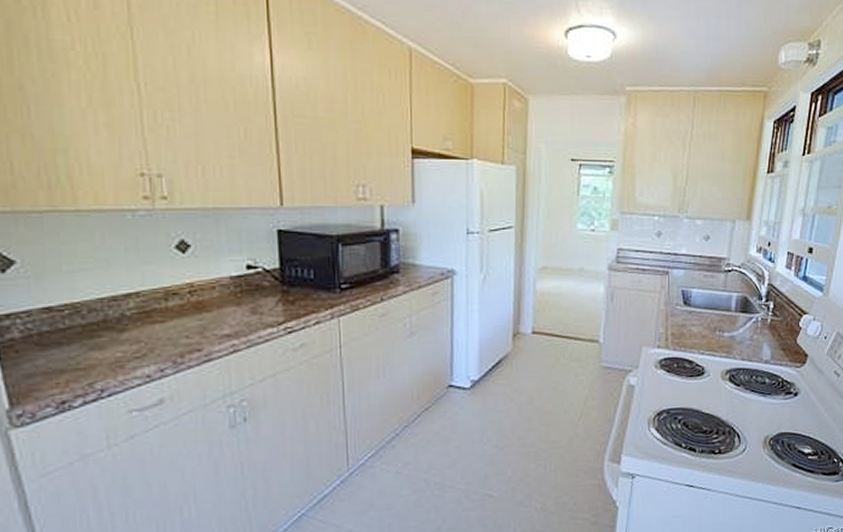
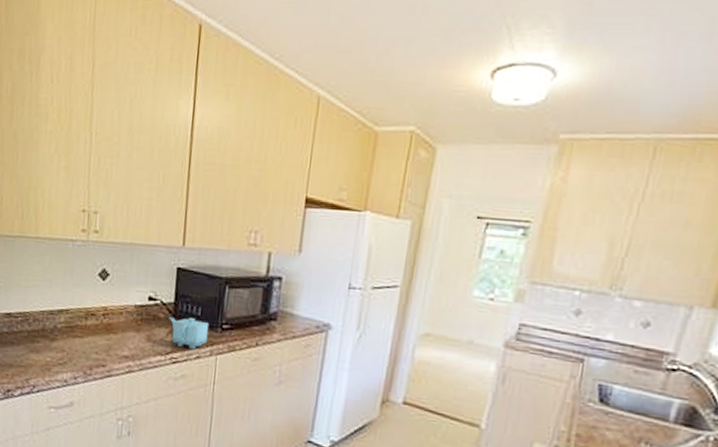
teapot: none [276,282,326,315] -> present [169,317,209,350]

